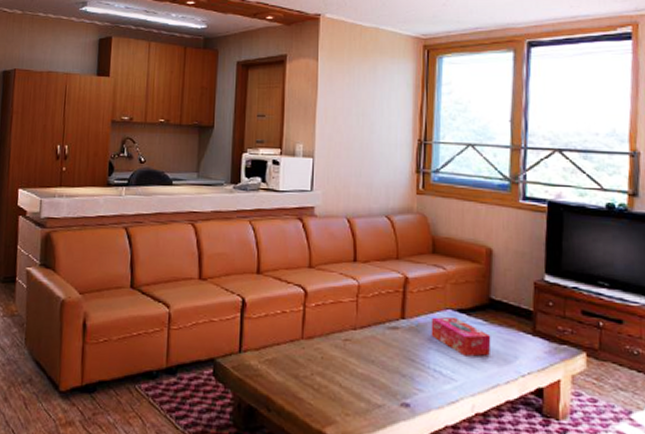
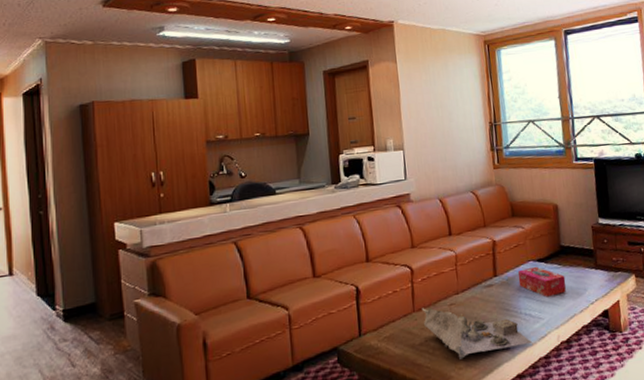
tea set: none [311,337,438,407] -> present [421,308,532,360]

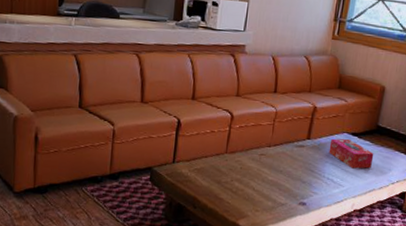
tea set: present [421,308,532,360] -> none [233,152,328,205]

